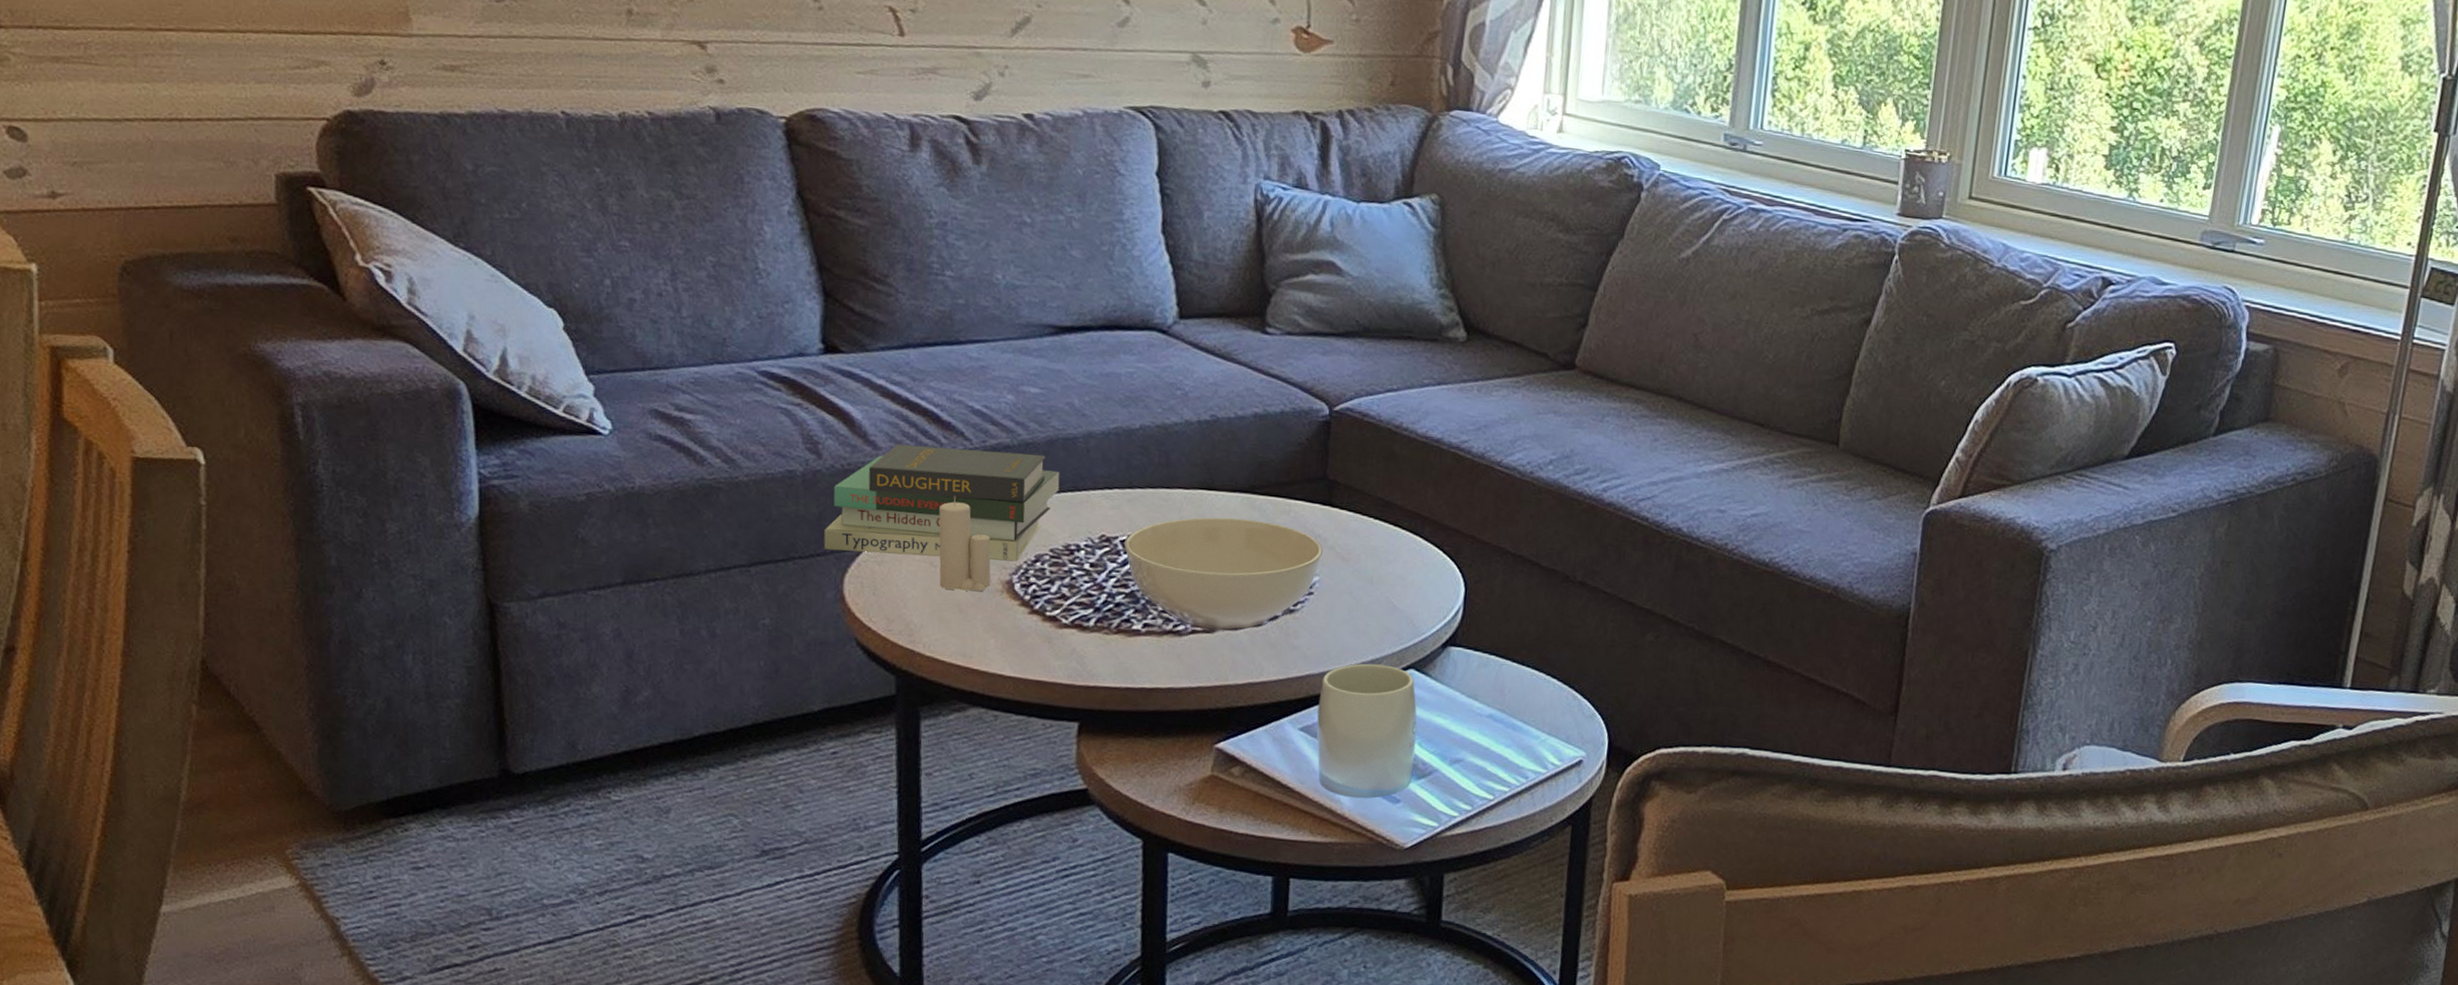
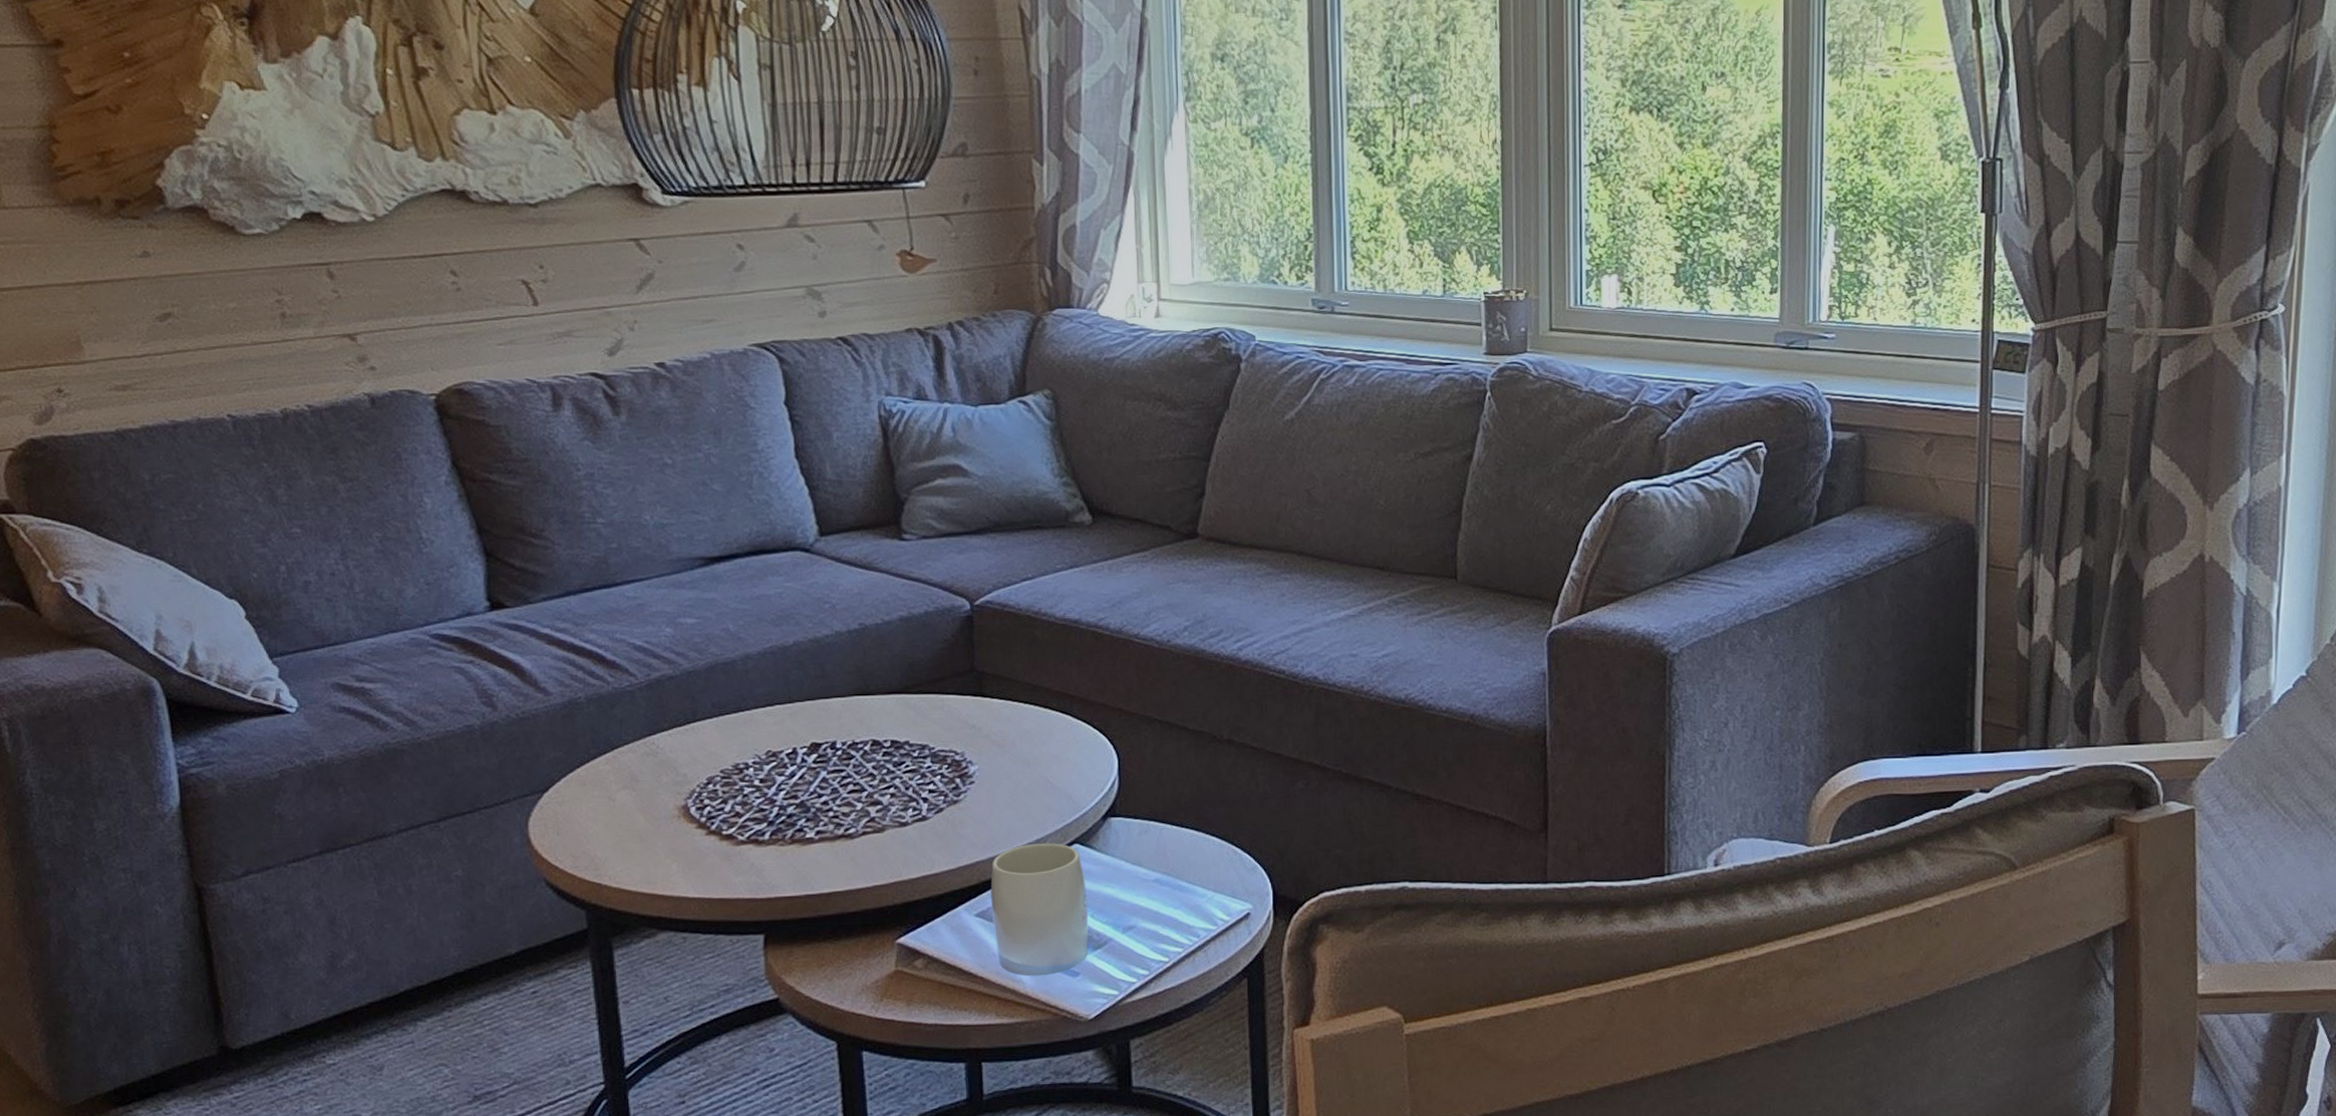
books: present [824,444,1060,562] -> none [506,681,723,797]
candle: present [938,495,991,591] -> none [612,730,668,821]
bowl: present [1124,517,1324,630] -> none [790,718,980,829]

